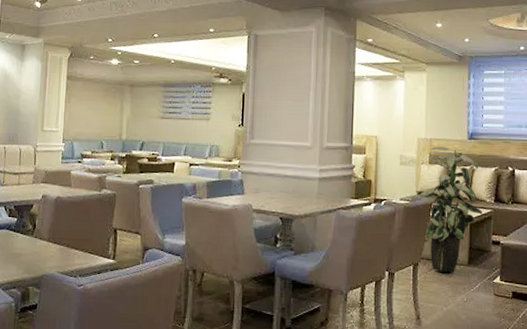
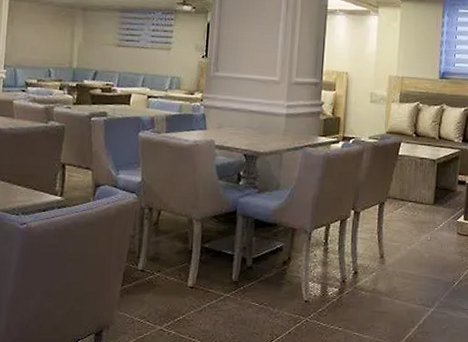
indoor plant: present [415,146,483,272] -> none [384,85,451,212]

